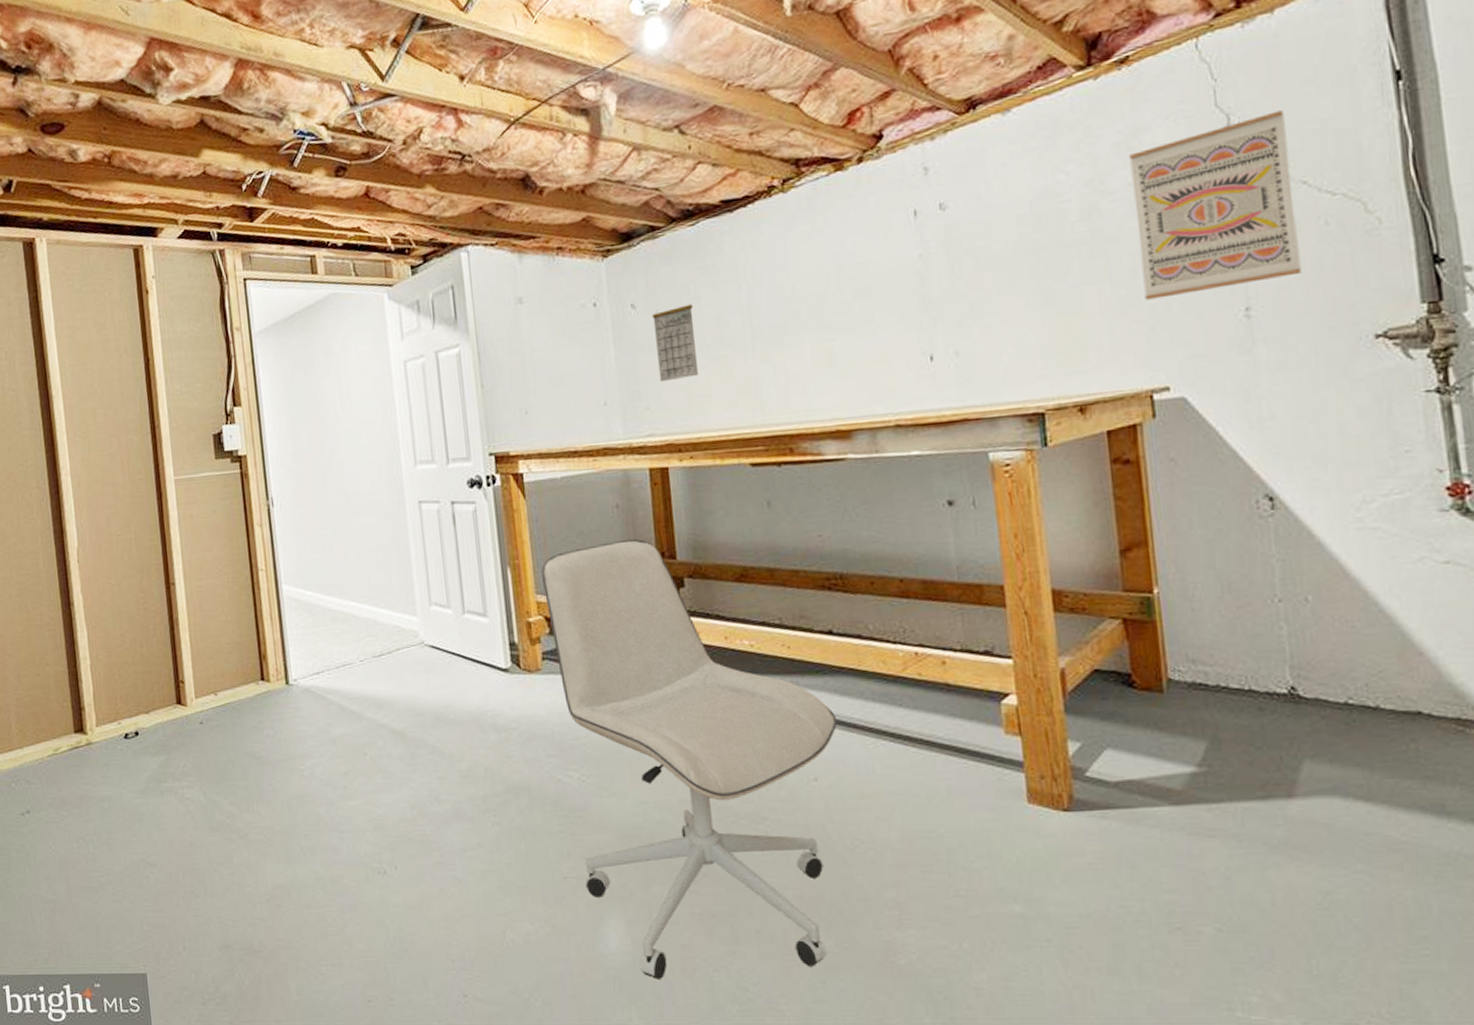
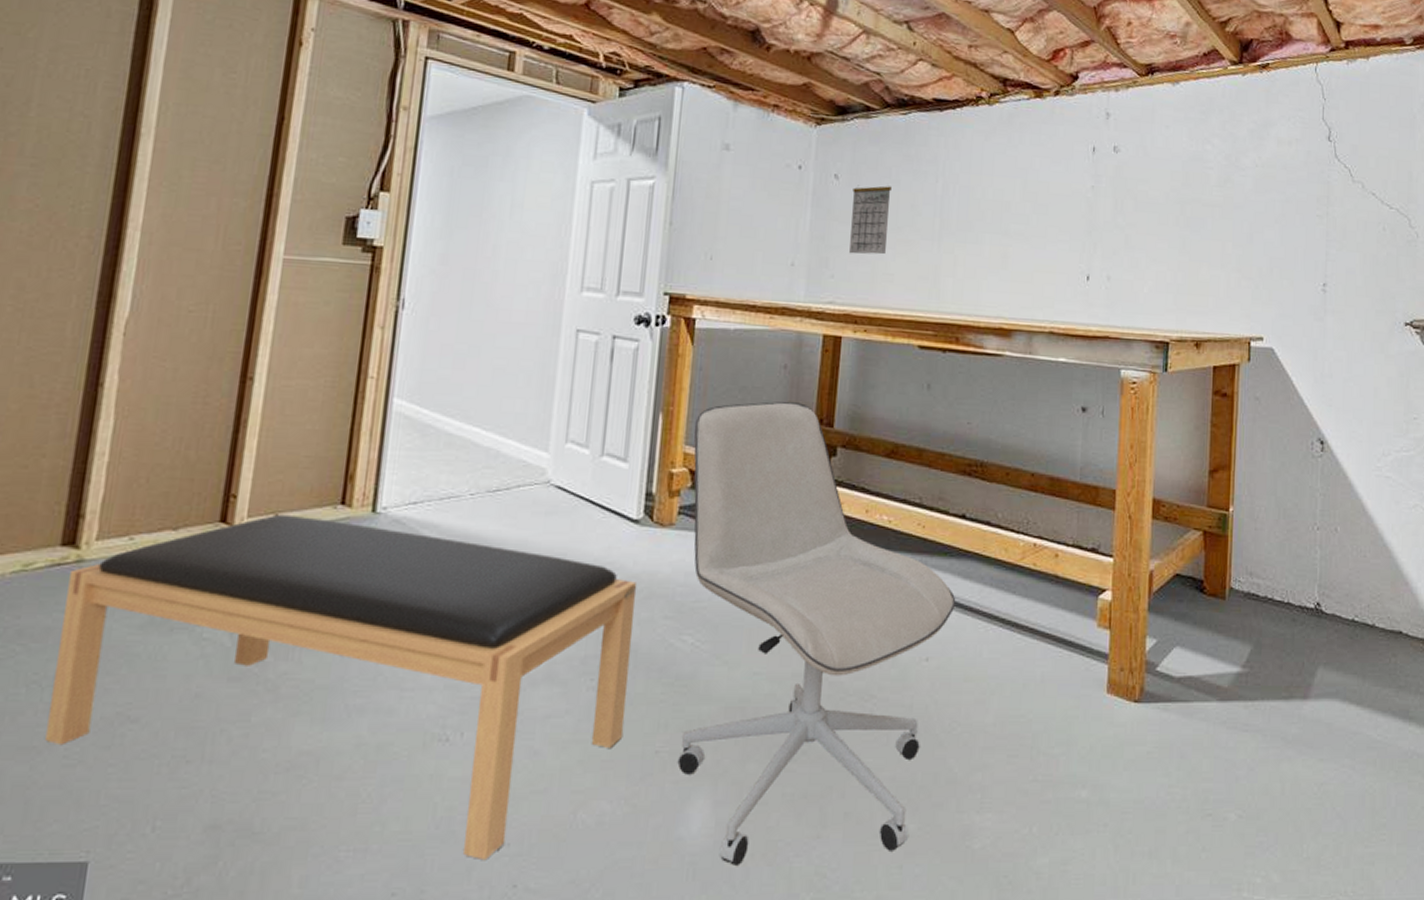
bench: none [85,693,532,974] -> present [45,514,638,861]
wall art: present [1129,110,1302,300] -> none [1255,134,1366,265]

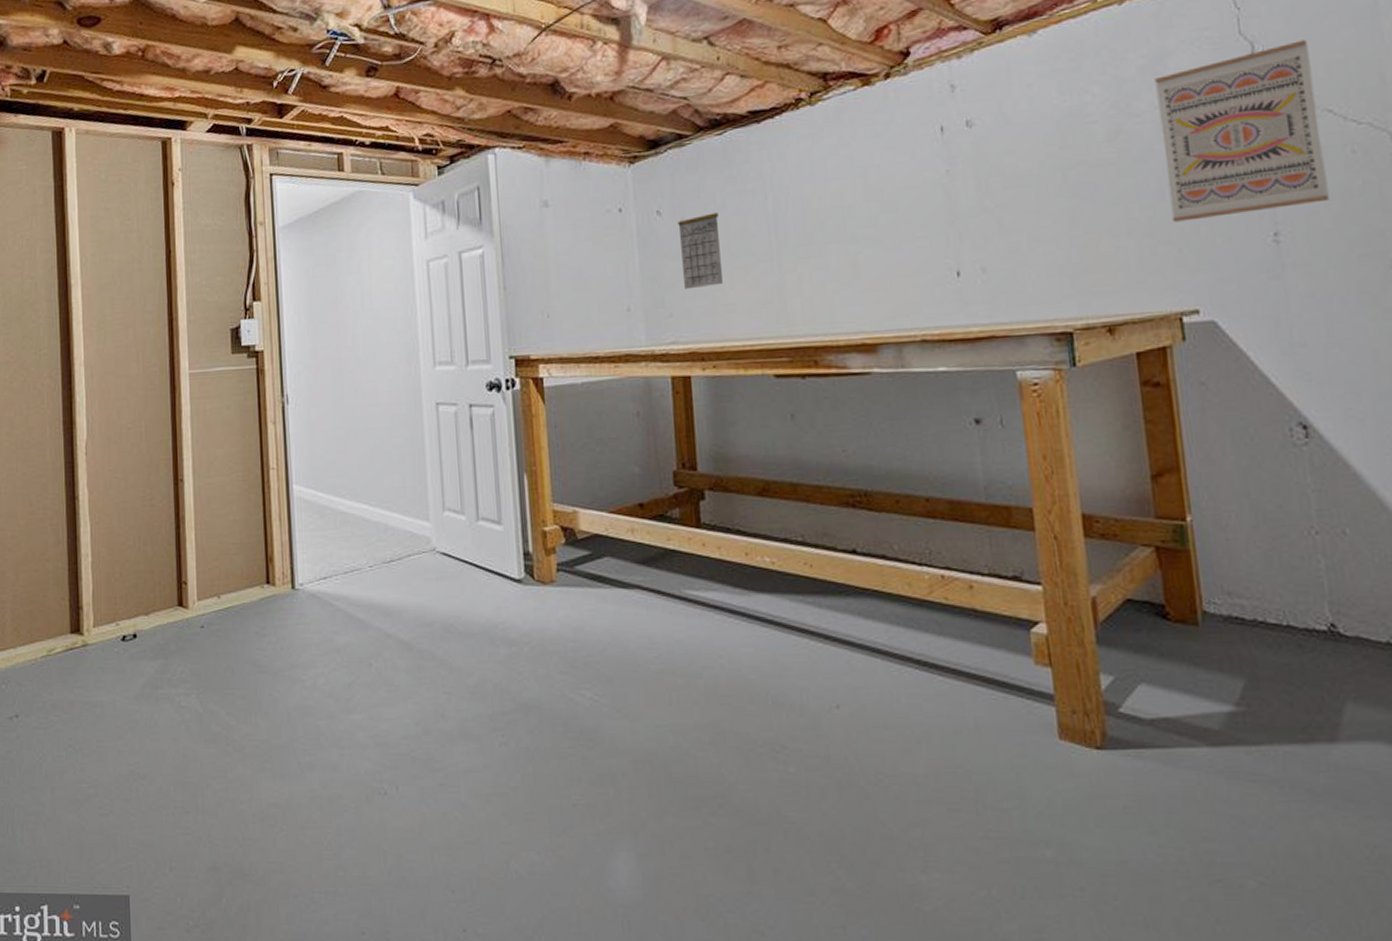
bench: present [45,514,638,861] -> none [80,596,540,906]
office chair: present [677,401,956,865] -> none [558,448,861,919]
wall art: none [1255,134,1366,265] -> present [1154,40,1330,222]

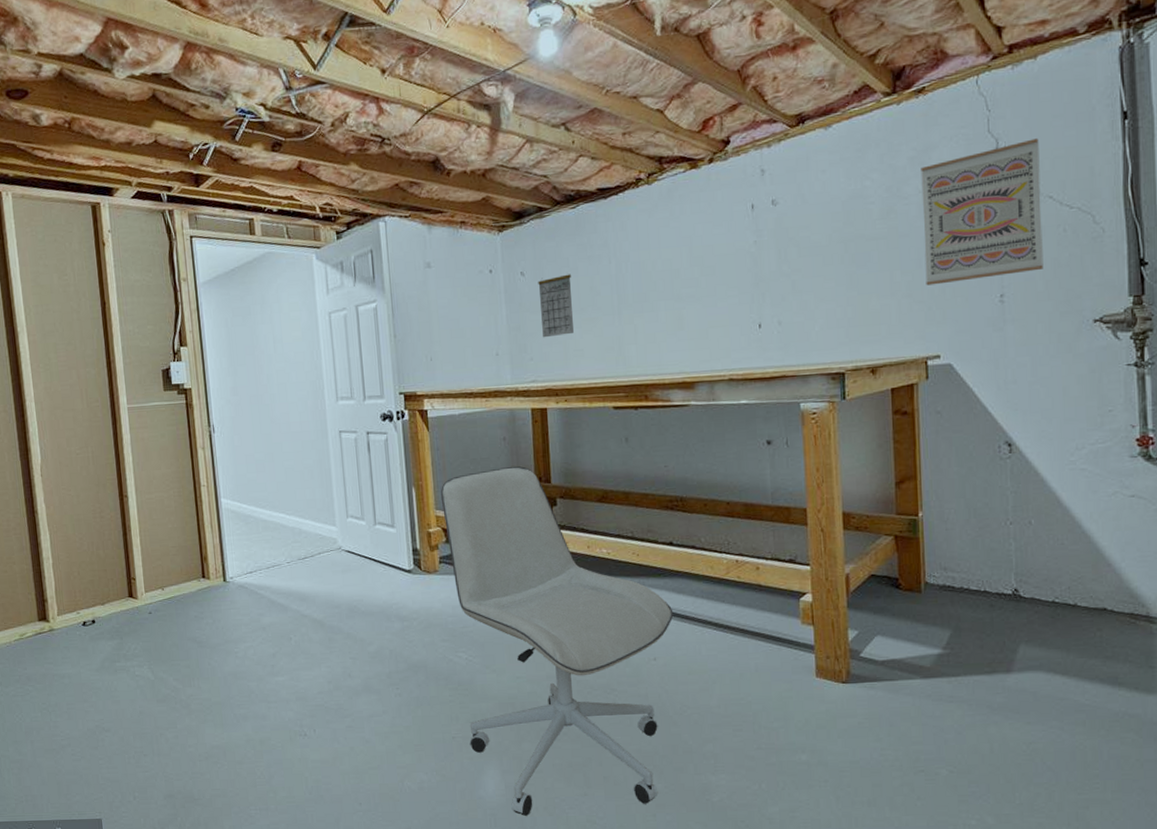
office chair: none [558,448,861,919] -> present [440,465,674,816]

